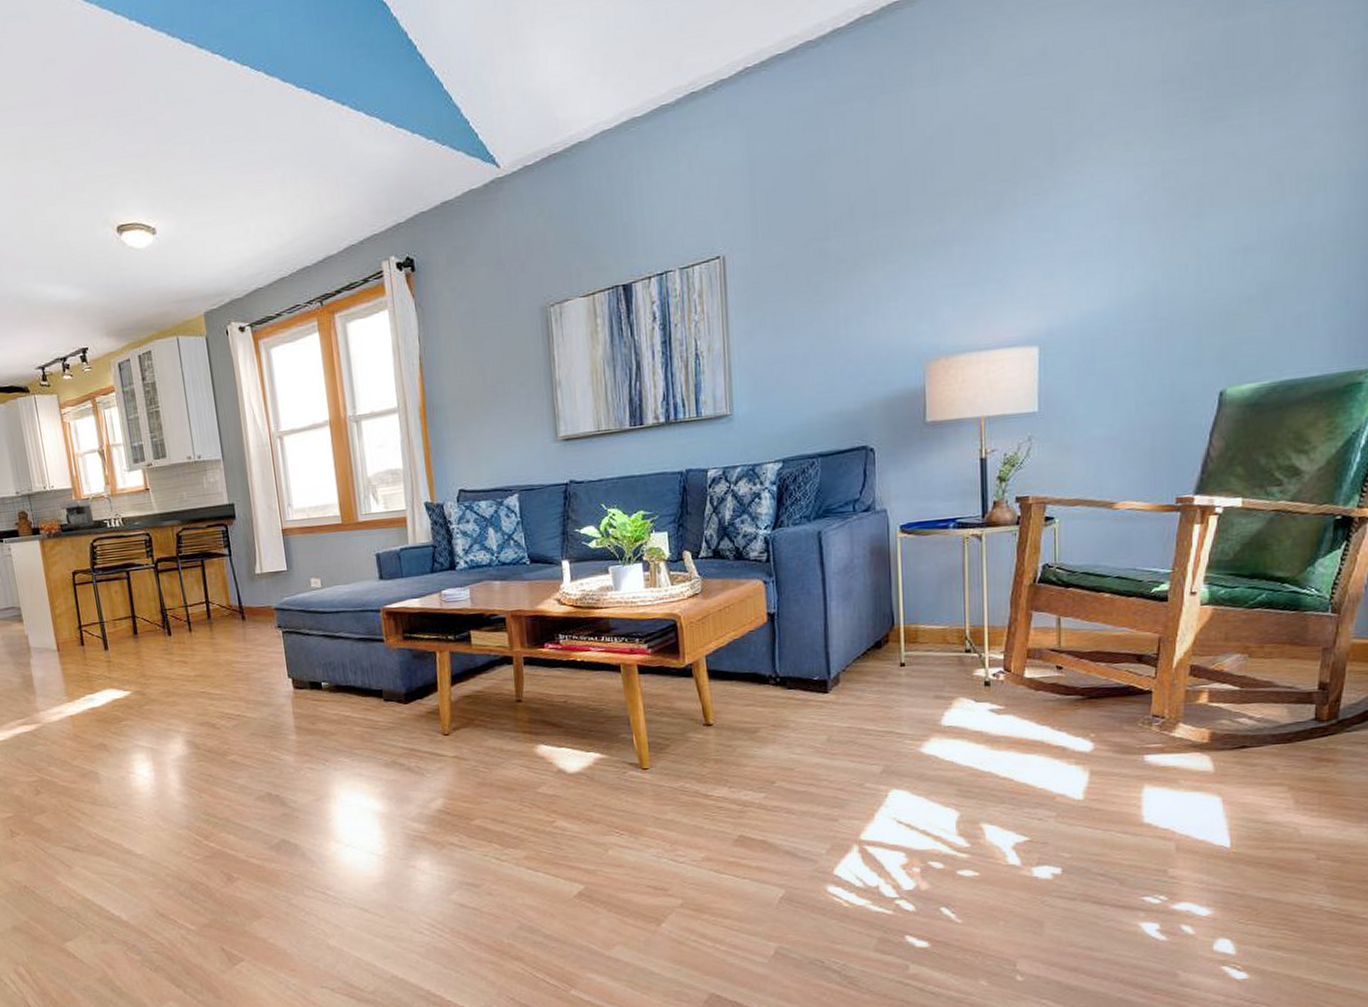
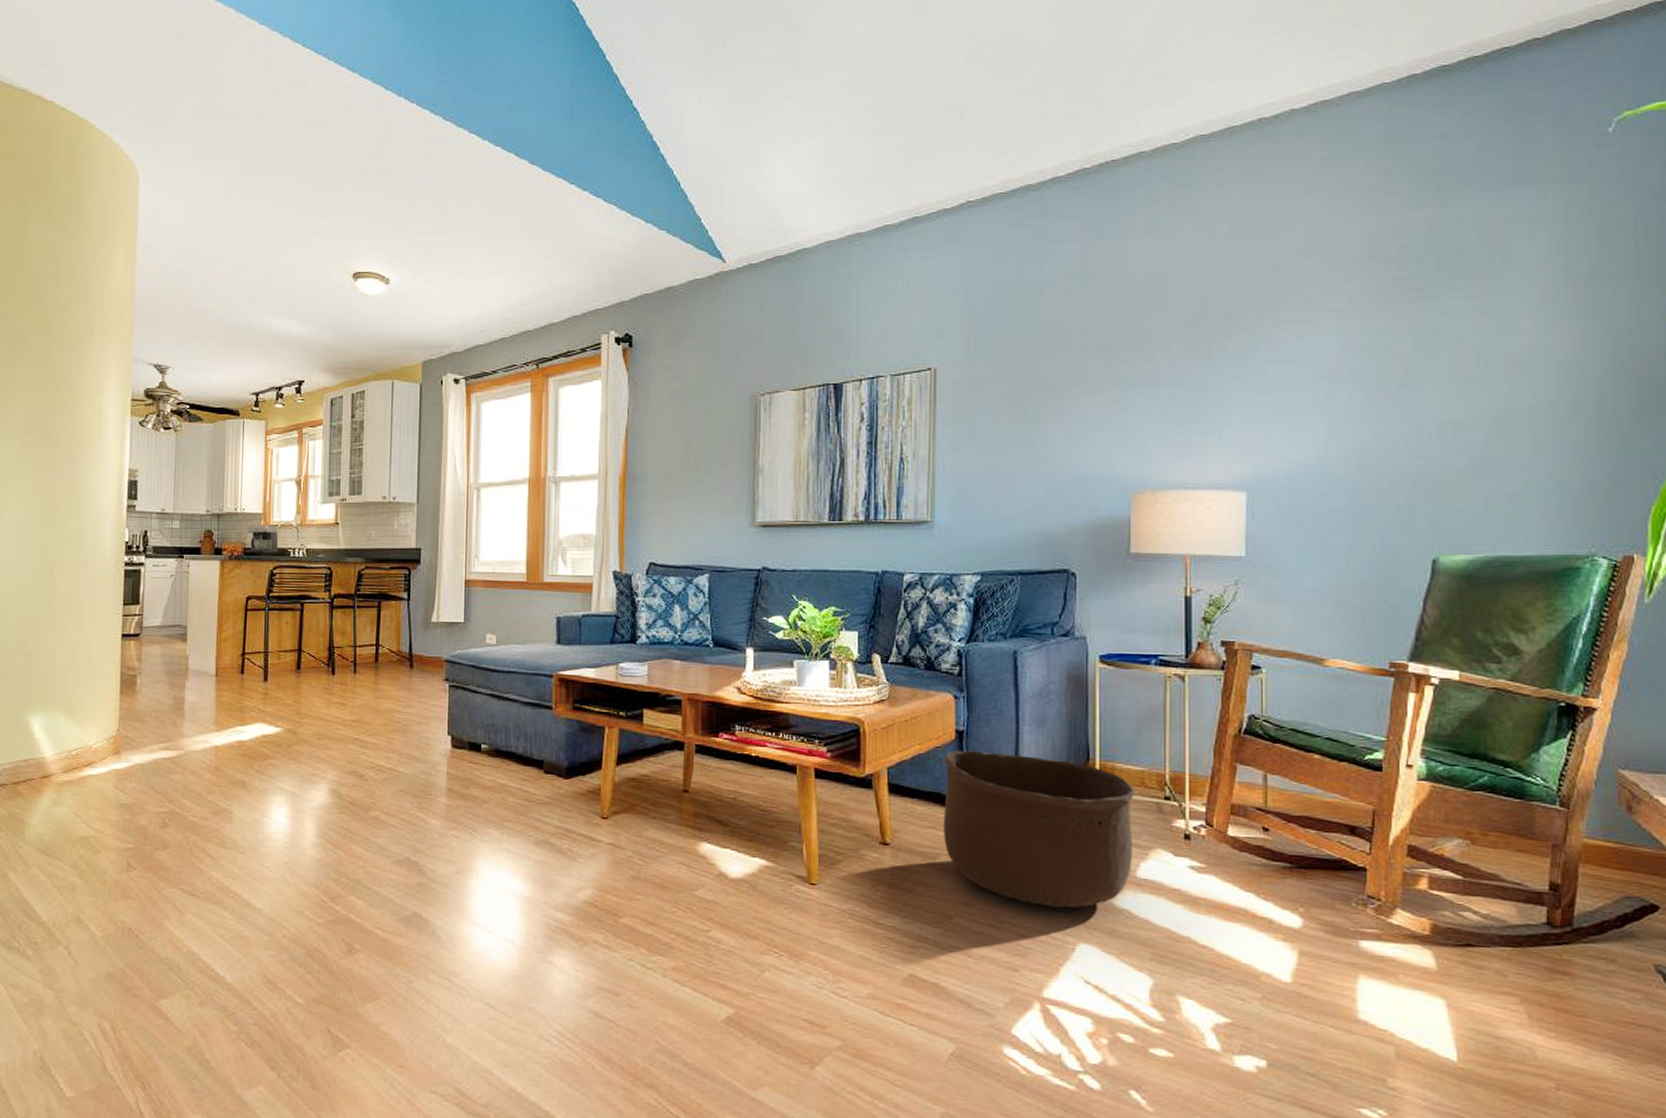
basket: none [758,628,938,762] -> present [943,750,1135,908]

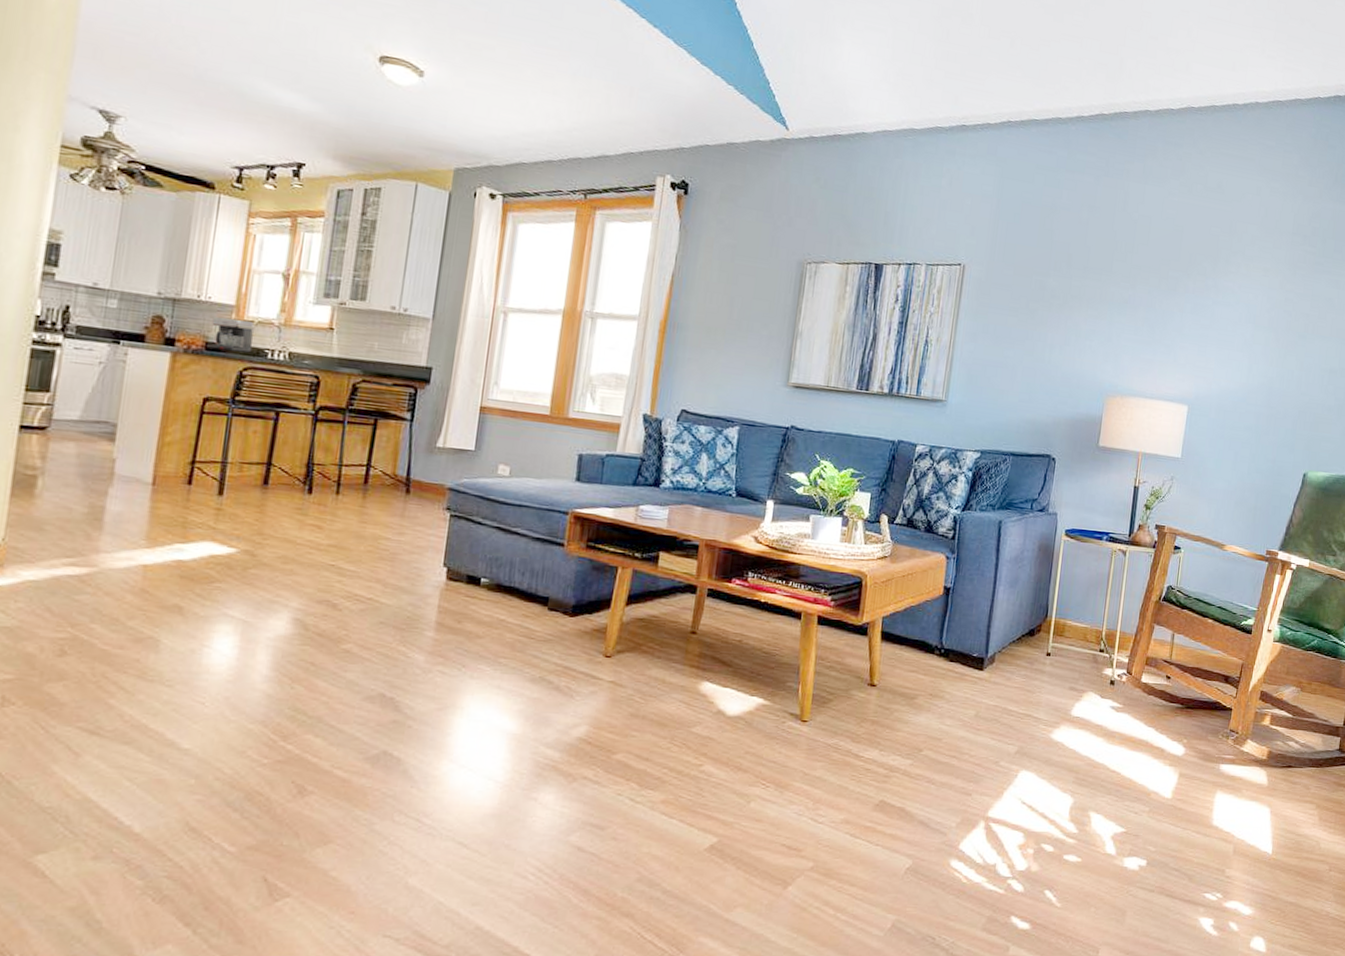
basket: present [943,750,1135,908] -> none [923,604,1079,741]

